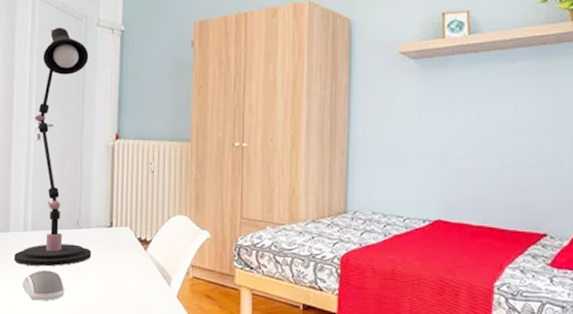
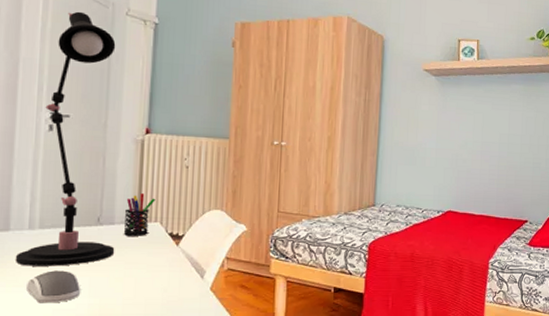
pen holder: none [98,197,125,240] -> present [123,192,156,236]

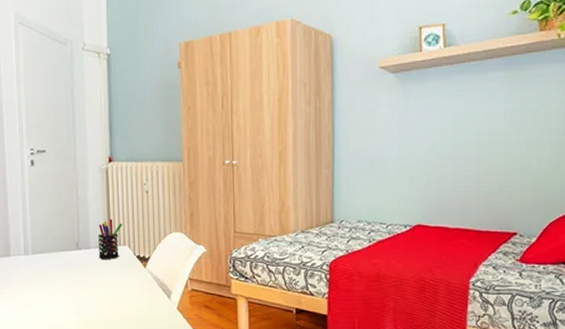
desk lamp: present [15,11,116,266] -> none [17,52,93,287]
computer mouse: present [27,270,81,303] -> none [28,291,70,320]

